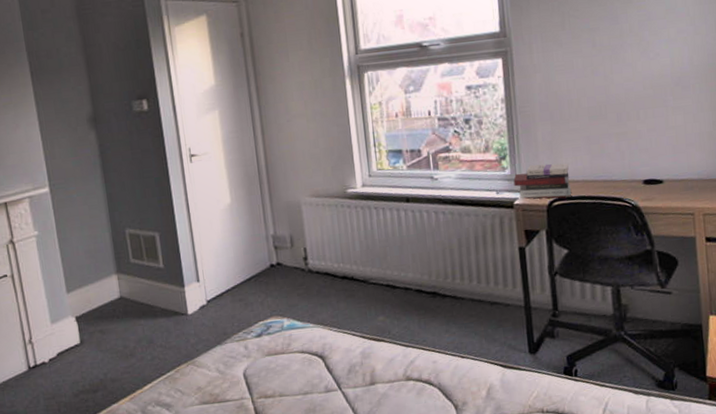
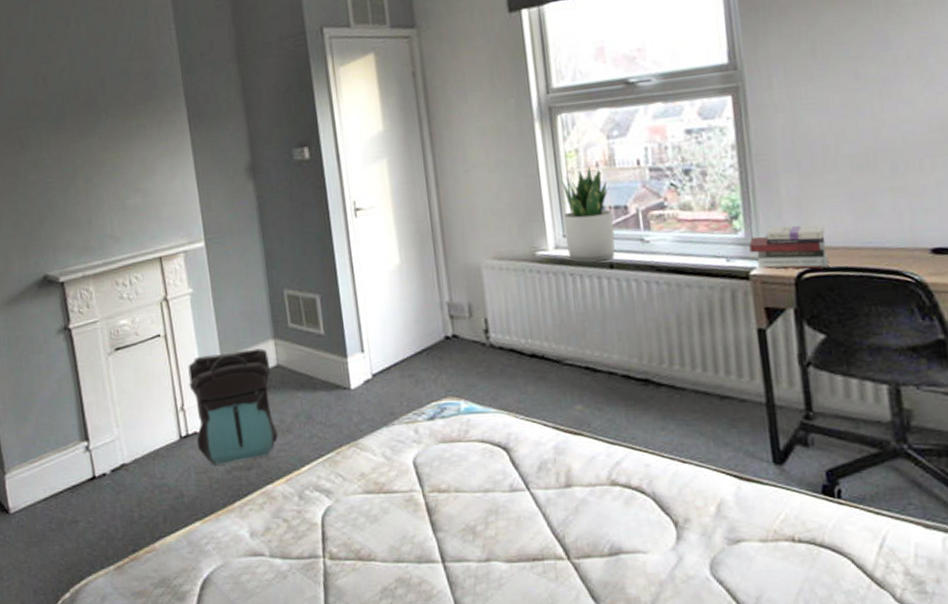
backpack: none [35,283,122,391] -> present [188,348,278,465]
planter: none [368,116,411,198] -> present [561,166,615,263]

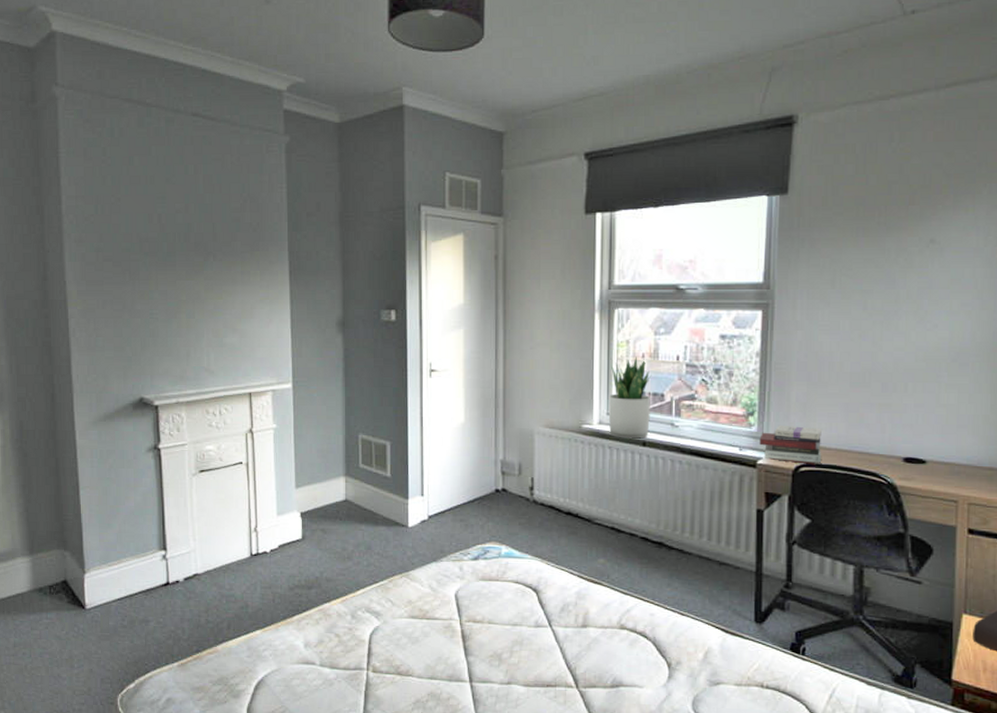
backpack: present [188,348,278,465] -> none [264,483,340,582]

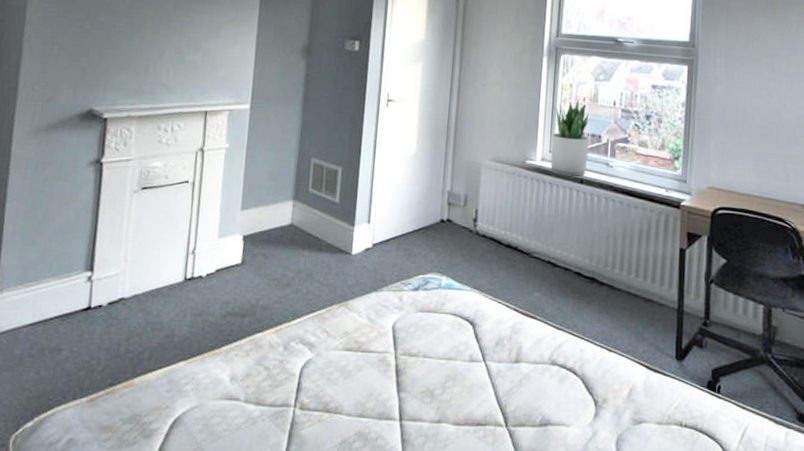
books: present [759,425,822,466] -> none [683,169,737,209]

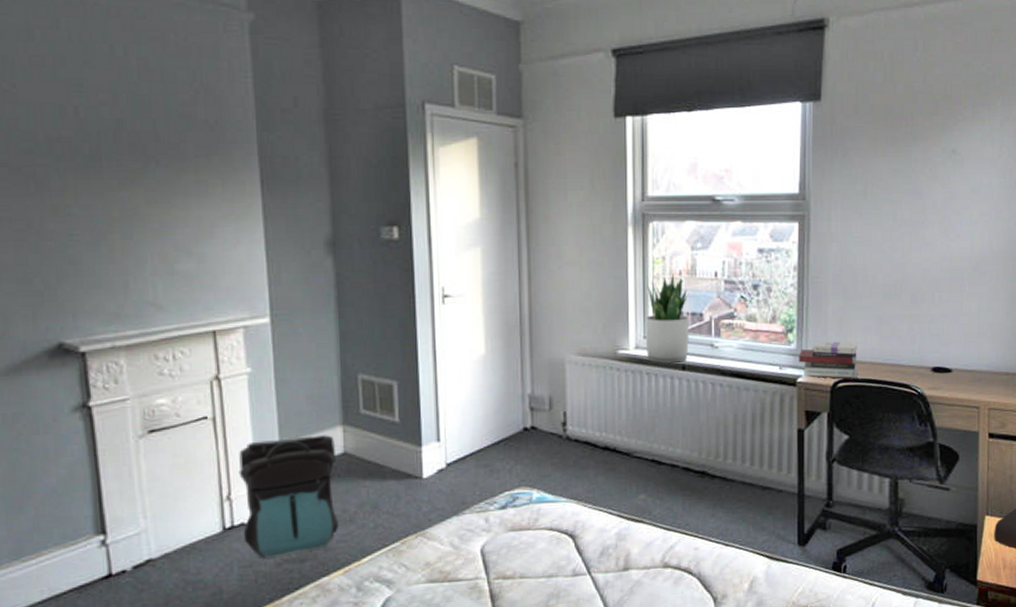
backpack: none [199,206,285,310] -> present [238,435,339,559]
books: none [683,169,737,209] -> present [799,340,858,381]

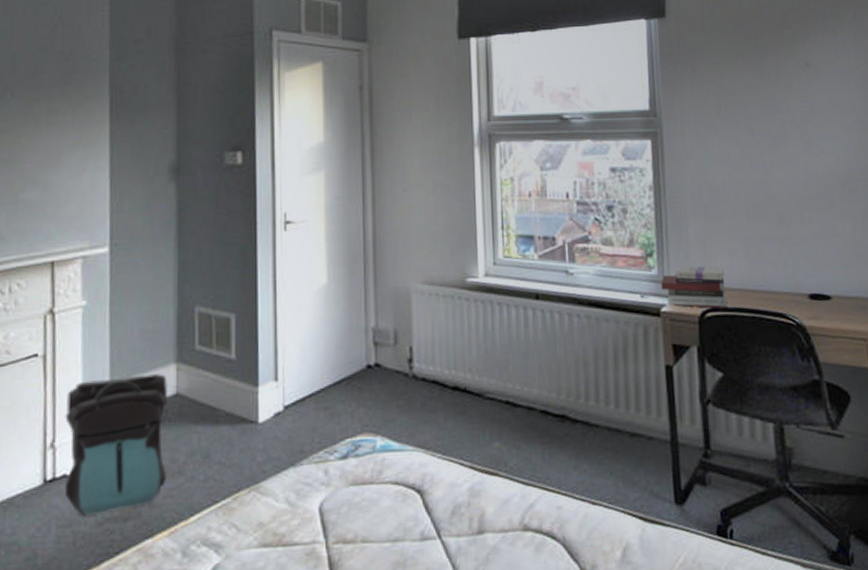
planter: present [645,274,690,363] -> none [494,195,542,292]

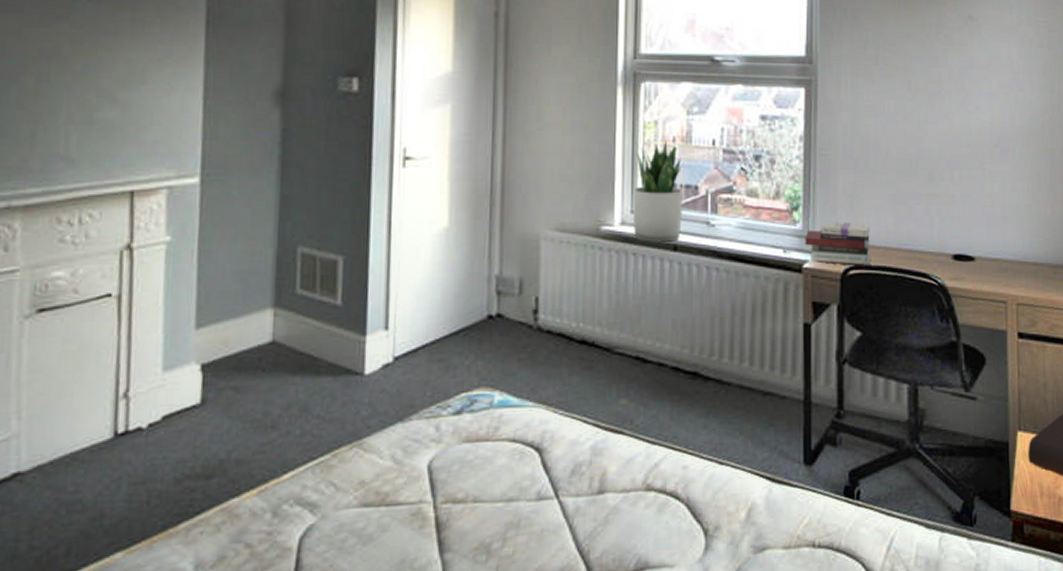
backpack: present [64,374,167,517] -> none [138,319,262,473]
planter: none [494,195,542,292] -> present [632,140,684,242]

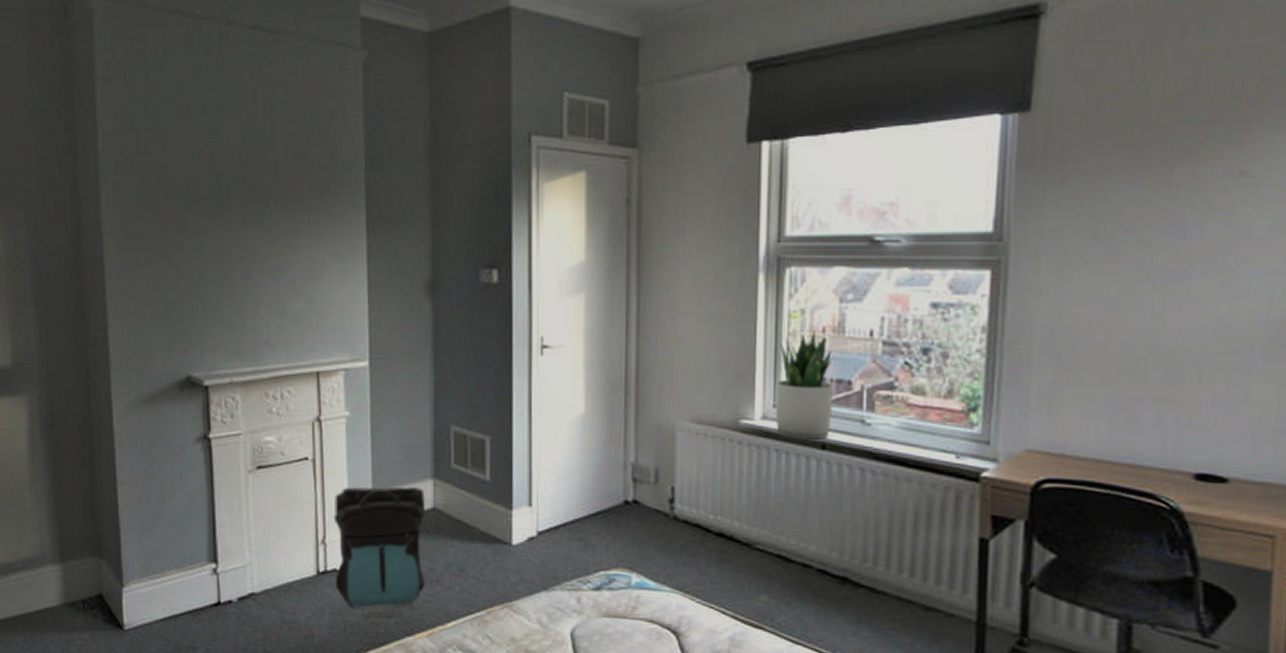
backpack: none [138,319,262,473] -> present [333,486,426,608]
books: present [805,220,871,268] -> none [984,425,1075,481]

